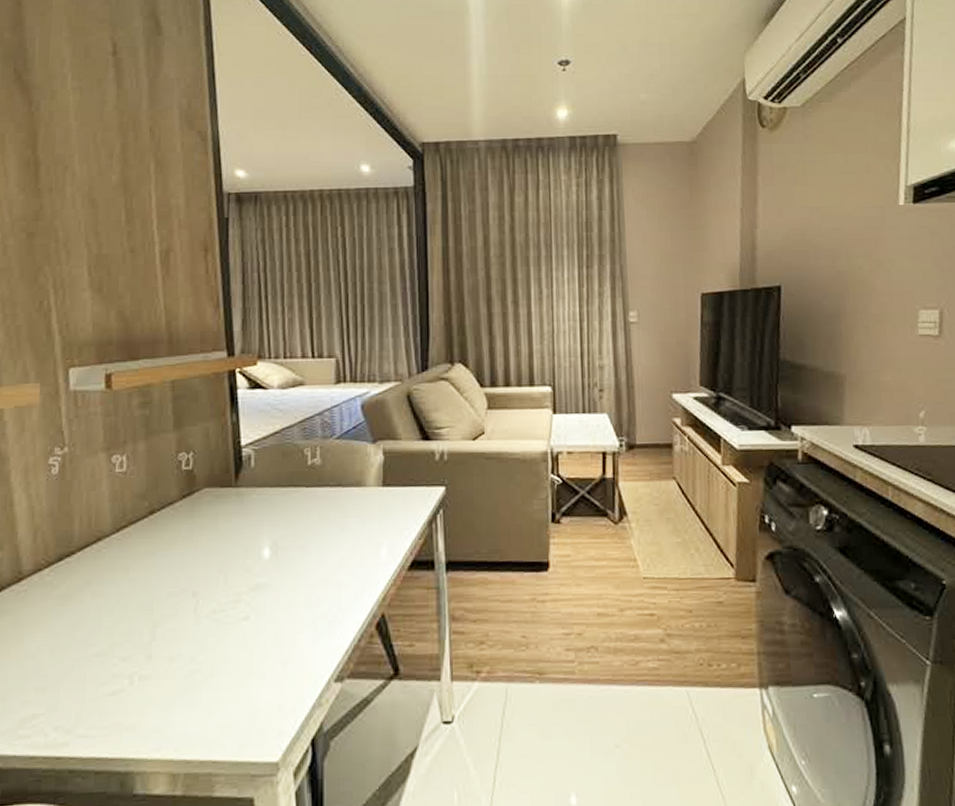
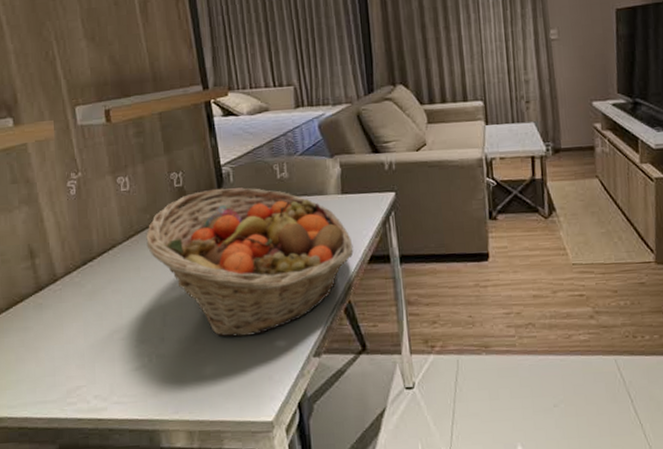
fruit basket: none [141,473,392,655] -> present [146,187,354,337]

